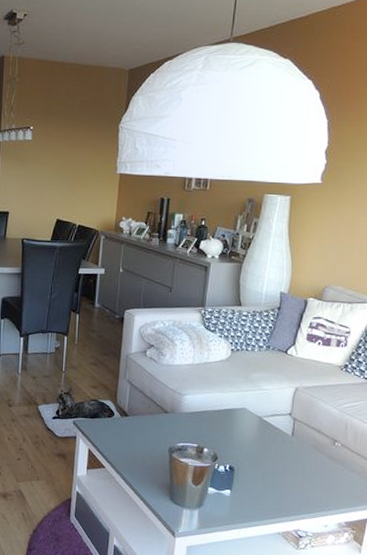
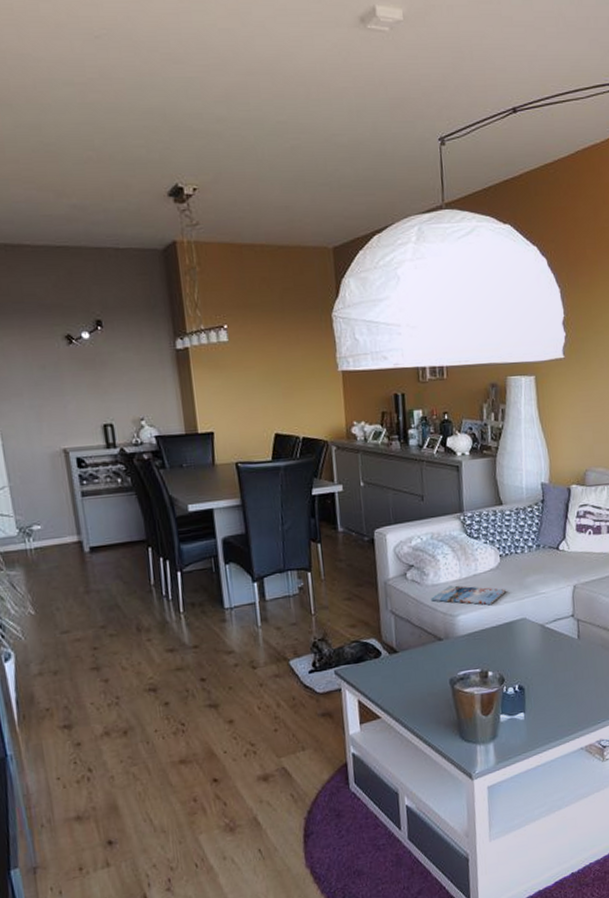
magazine: none [164,368,233,391] -> present [431,585,507,605]

